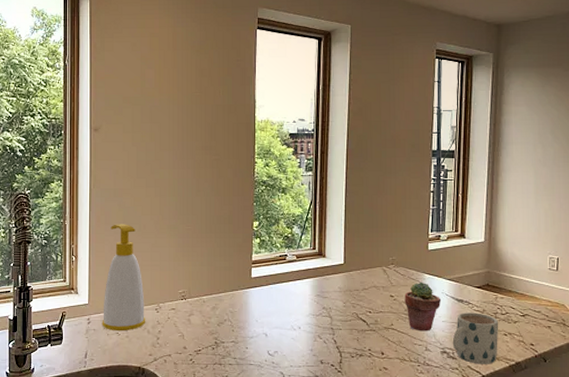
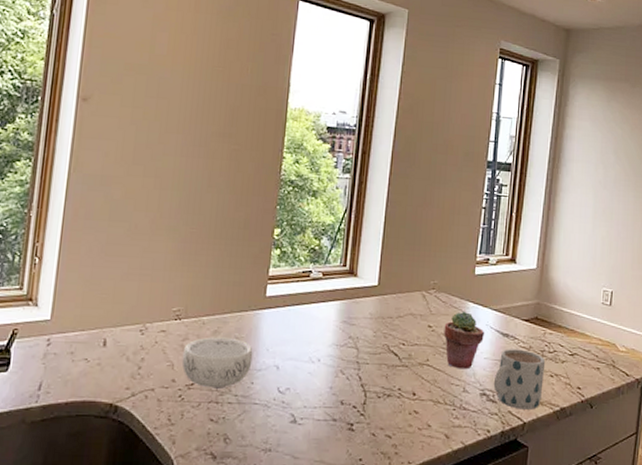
soap bottle: present [102,224,146,331] -> none [65,219,127,357]
decorative bowl: none [190,312,245,353] -> present [181,337,253,389]

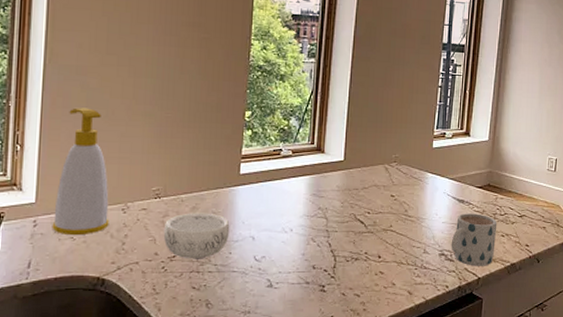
soap bottle: none [65,219,127,357] -> present [52,107,110,236]
potted succulent: present [444,311,485,370] -> none [405,181,443,233]

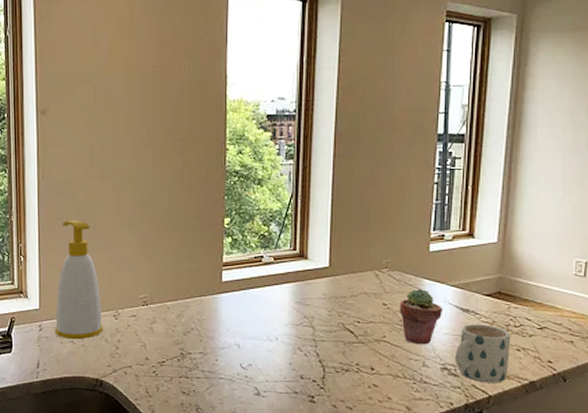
decorative bowl: present [163,213,230,259] -> none [152,320,215,365]
potted succulent: none [405,181,443,233] -> present [399,288,444,345]

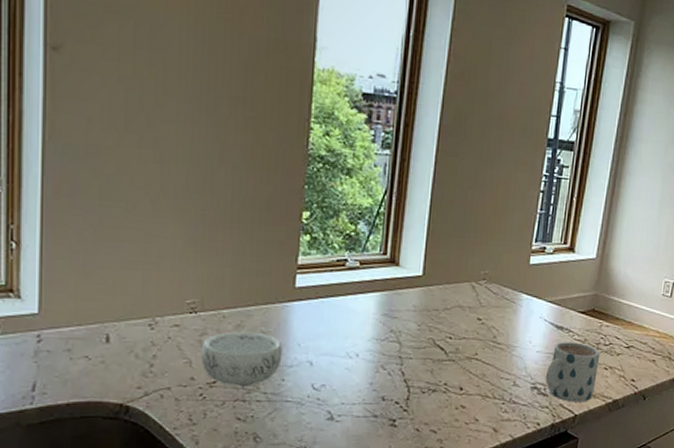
soap bottle: present [54,220,103,340] -> none [60,198,133,355]
decorative bowl: none [152,320,215,365] -> present [200,331,283,386]
potted succulent: present [399,288,444,345] -> none [494,302,539,363]

